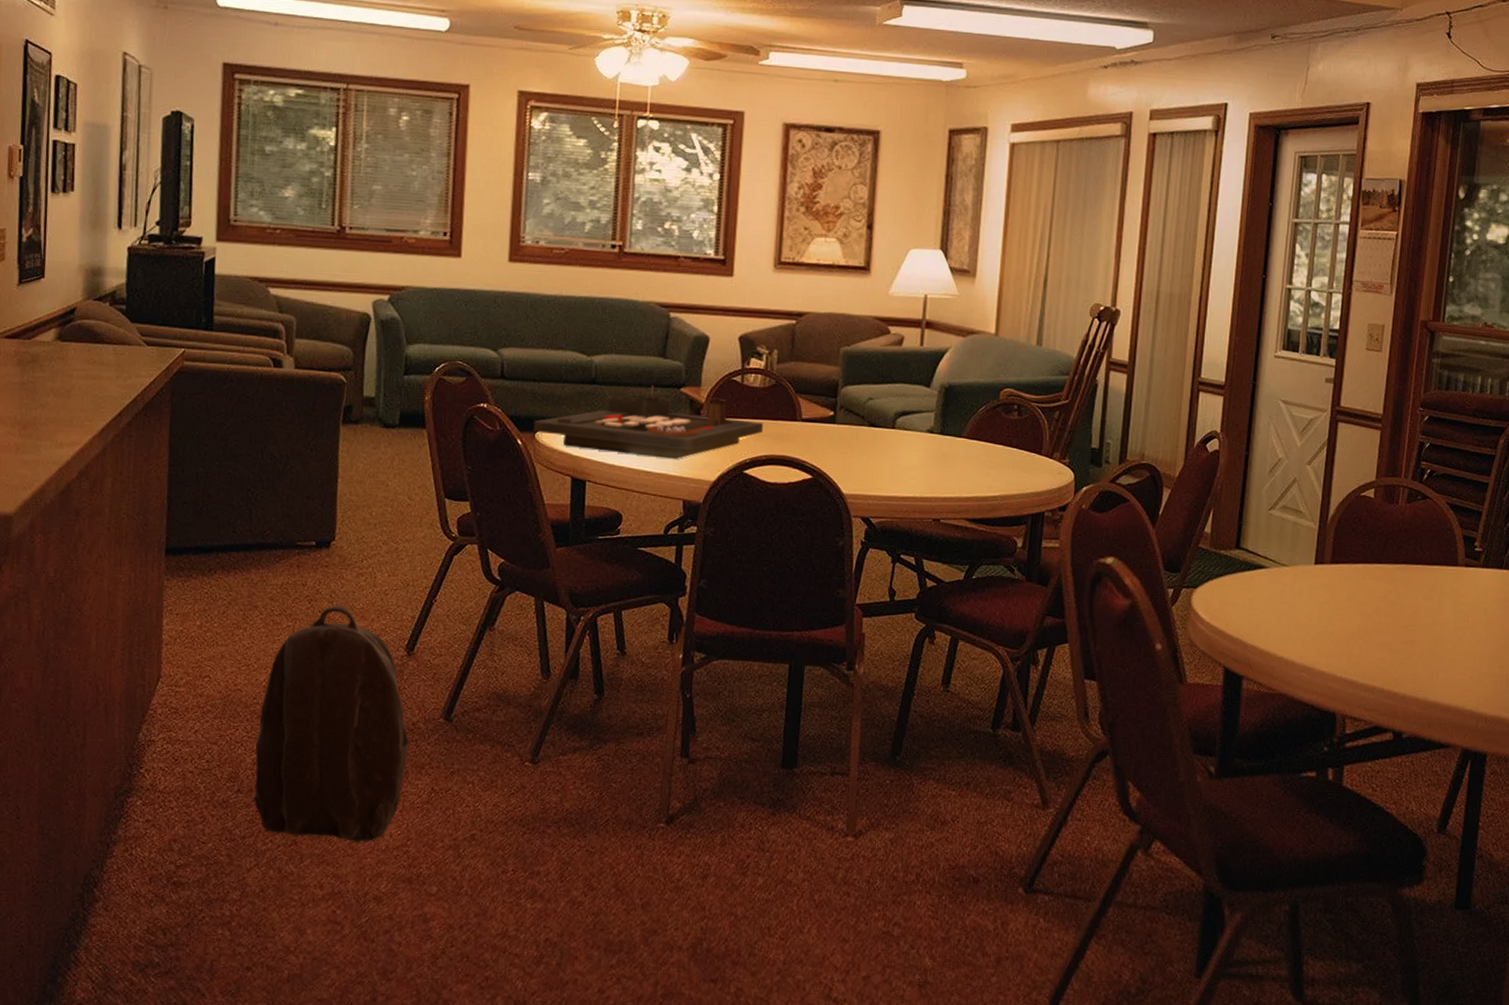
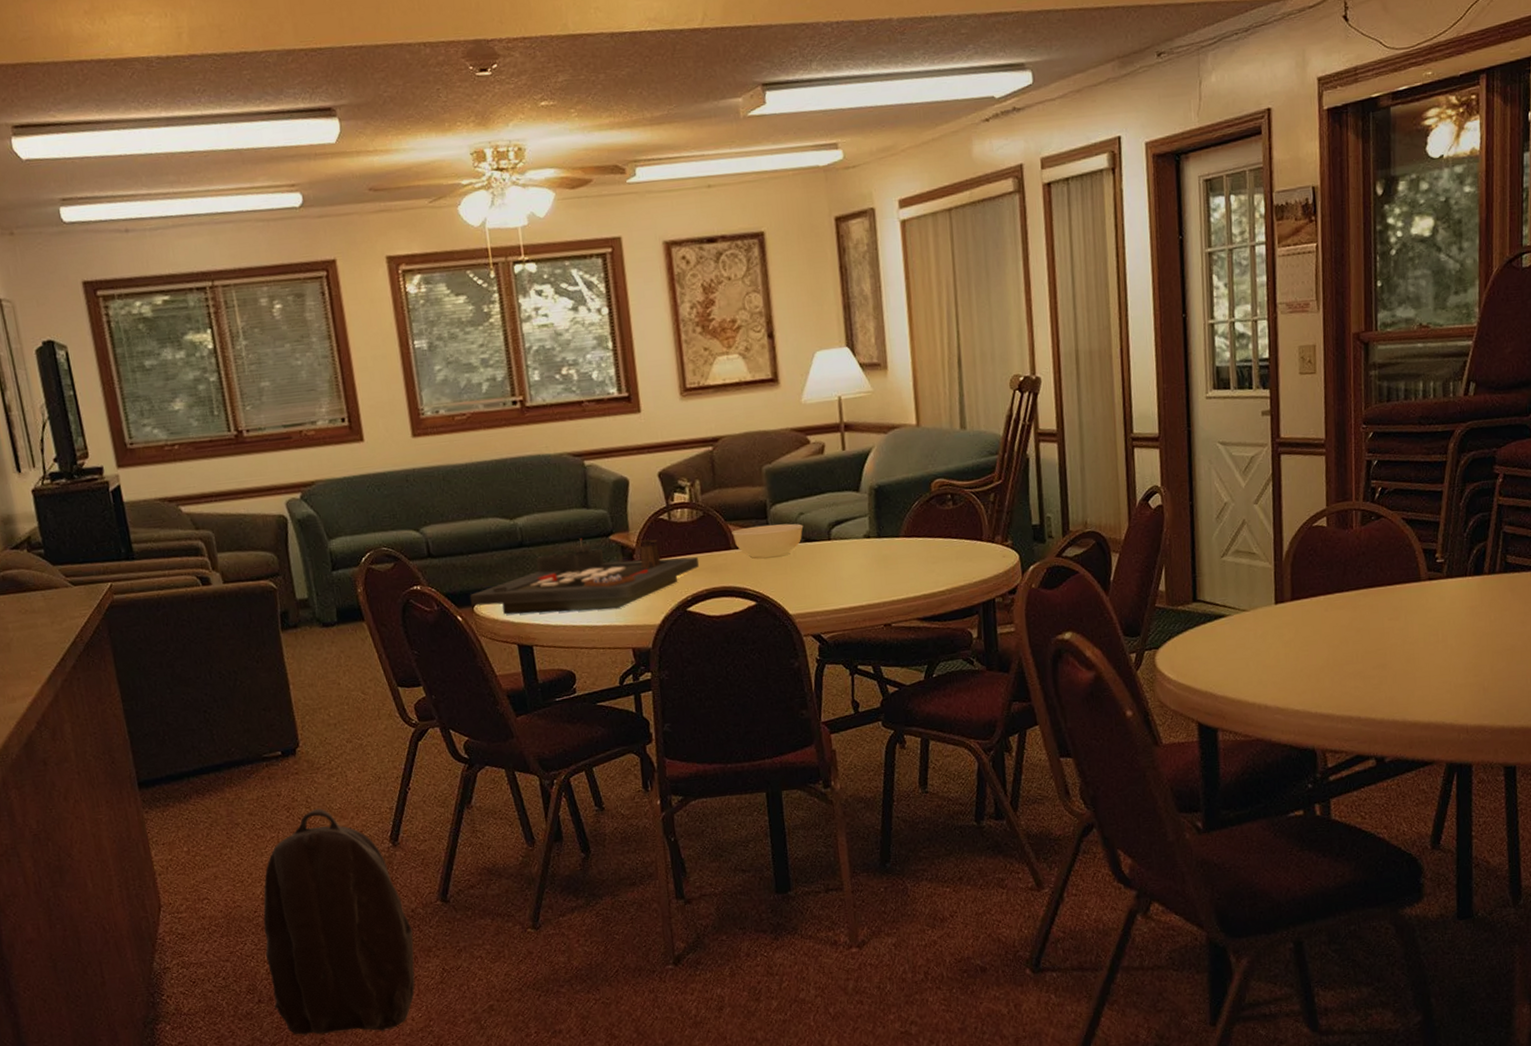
bowl: none [800,402,871,437] -> present [731,523,804,559]

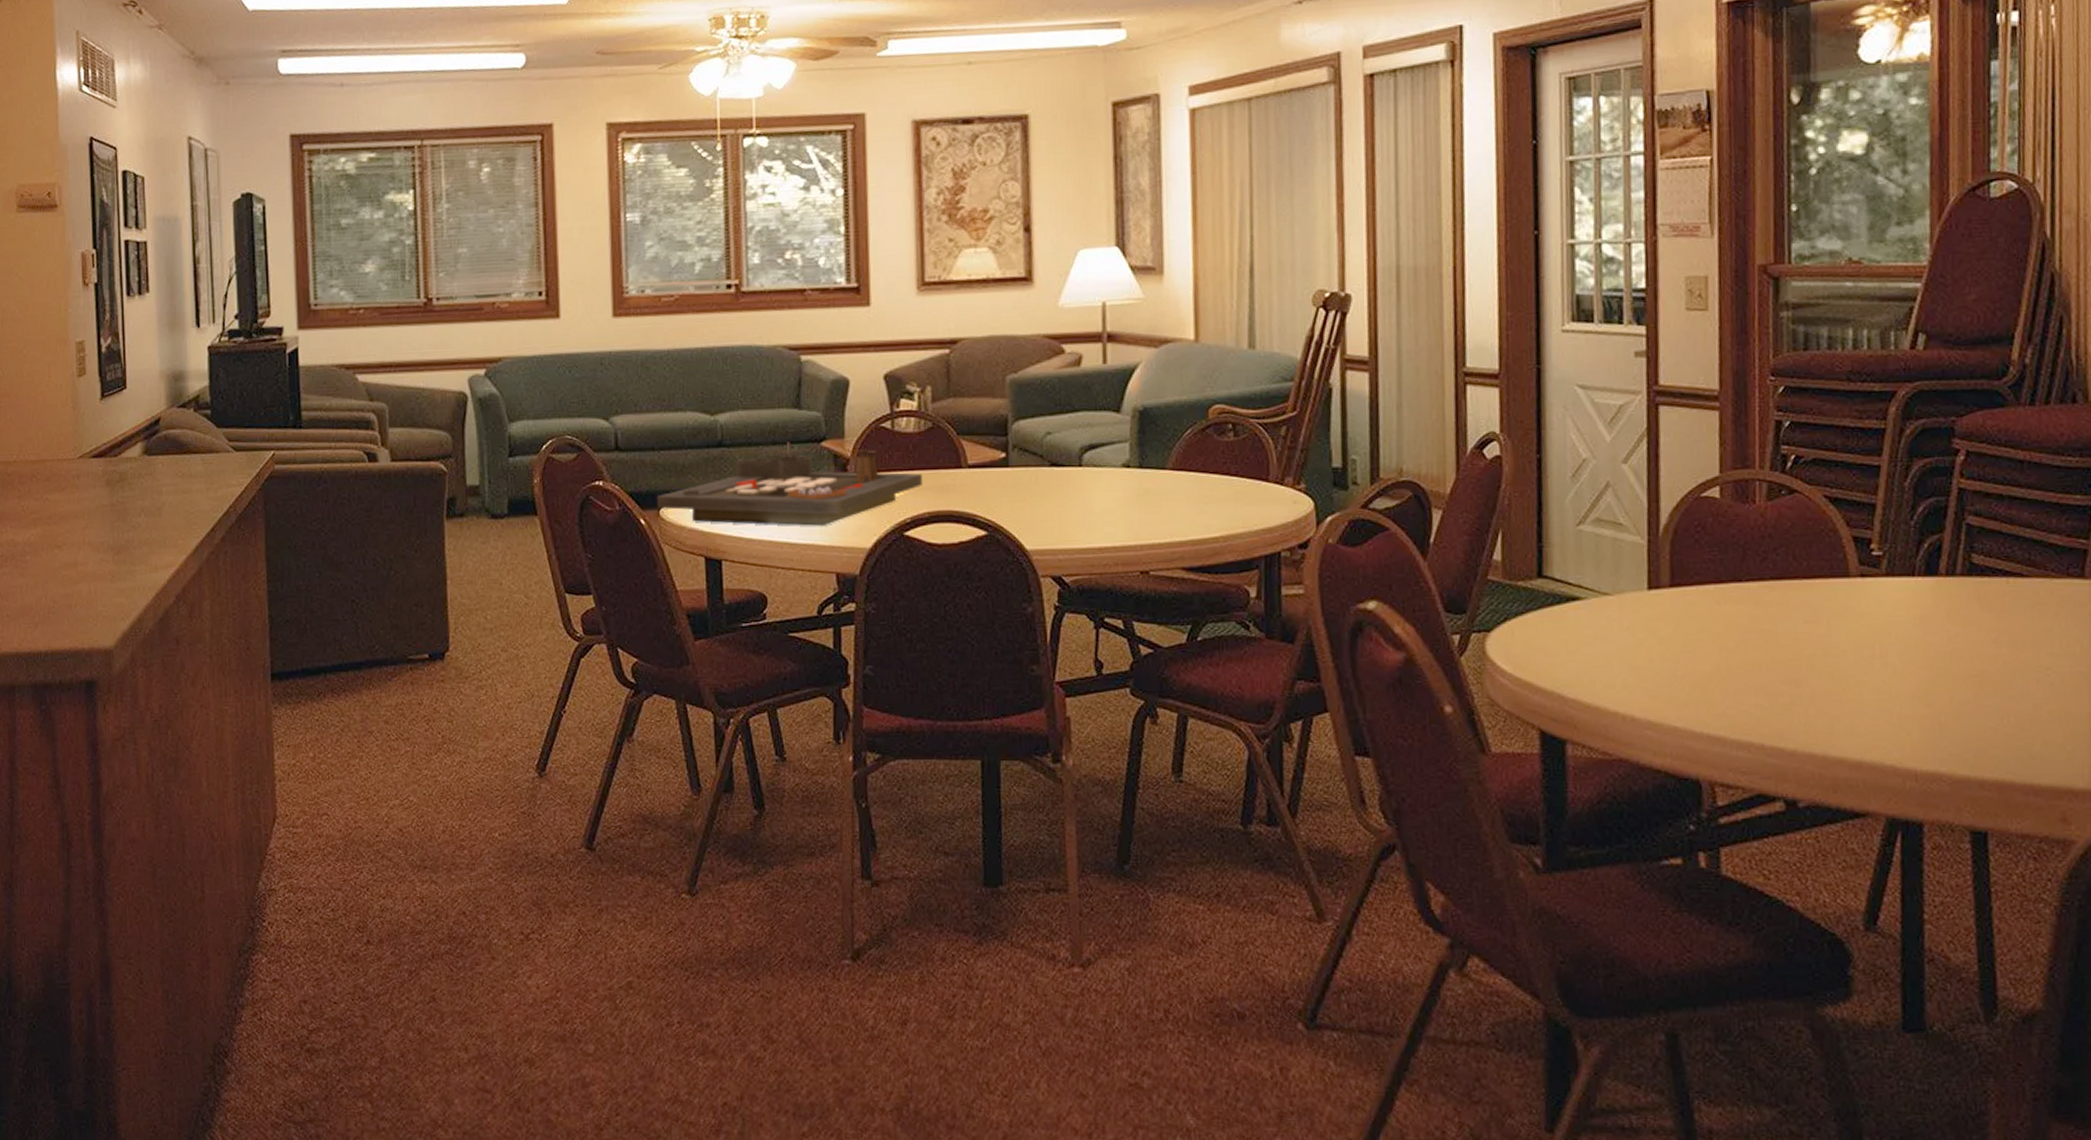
backpack: present [263,808,415,1035] -> none [382,724,550,996]
bowl: present [731,523,804,559] -> none [964,443,1050,482]

